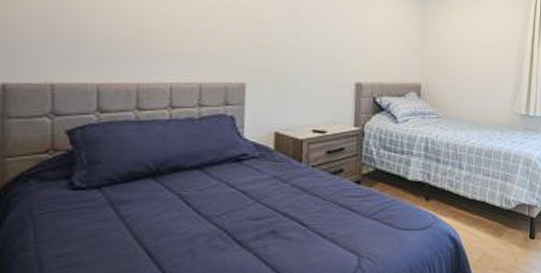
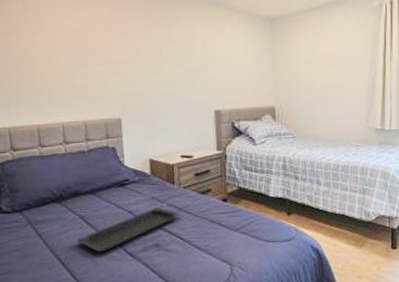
serving tray: none [171,188,306,240] -> present [76,207,181,252]

